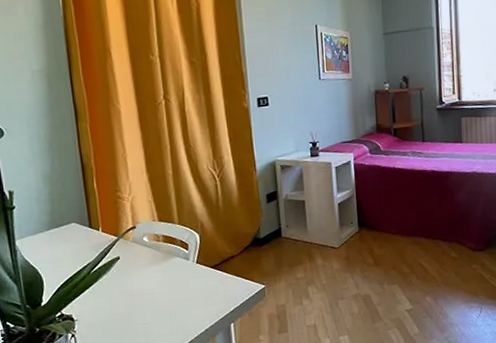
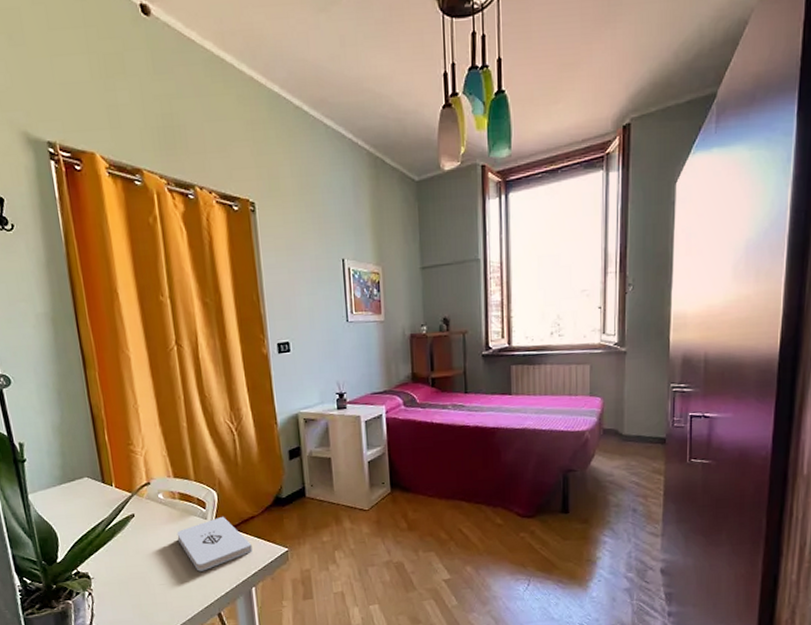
notepad: none [160,256,232,310] -> present [177,516,253,572]

